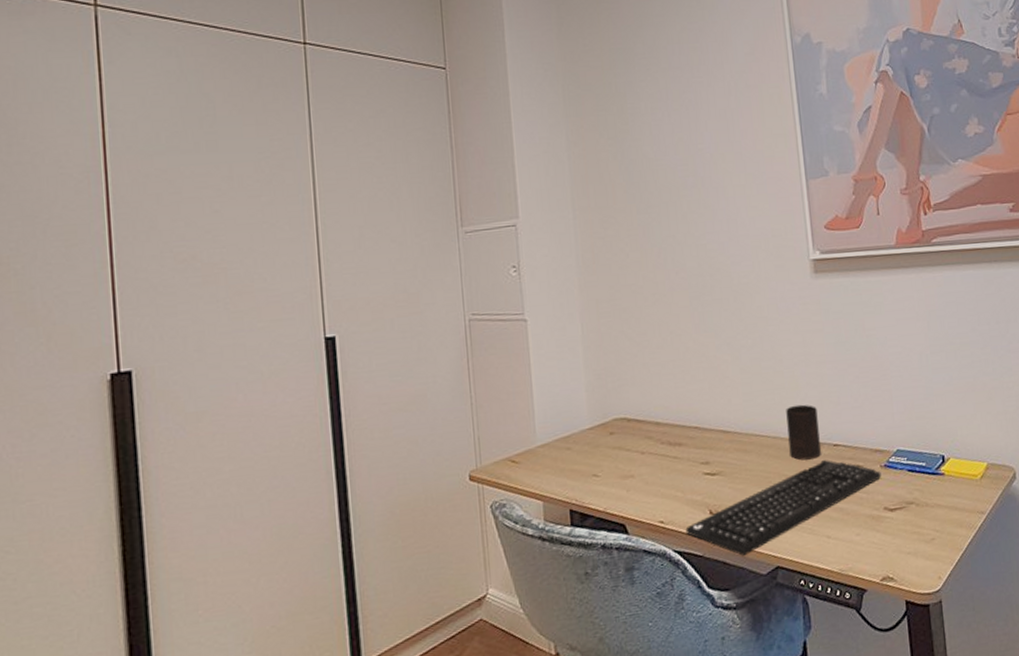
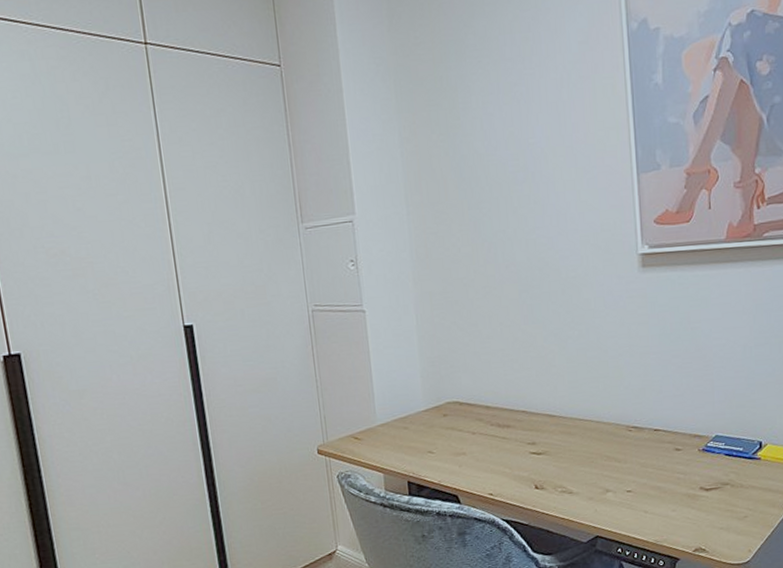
keyboard: present [685,459,882,557] -> none [512,442,699,526]
cup: present [786,404,821,460] -> none [609,392,642,443]

